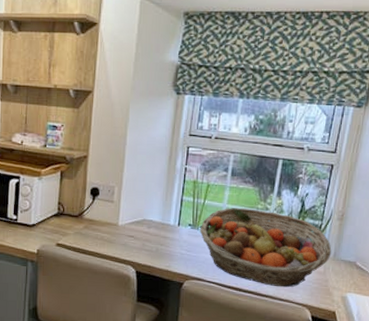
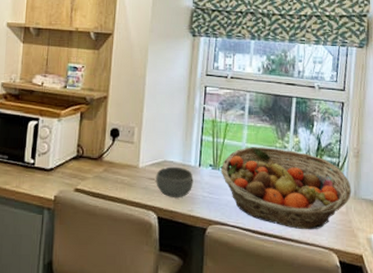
bowl: none [135,225,172,254] -> present [156,166,193,197]

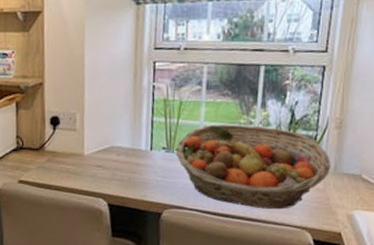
bowl: present [156,166,193,197] -> none [103,152,145,184]

